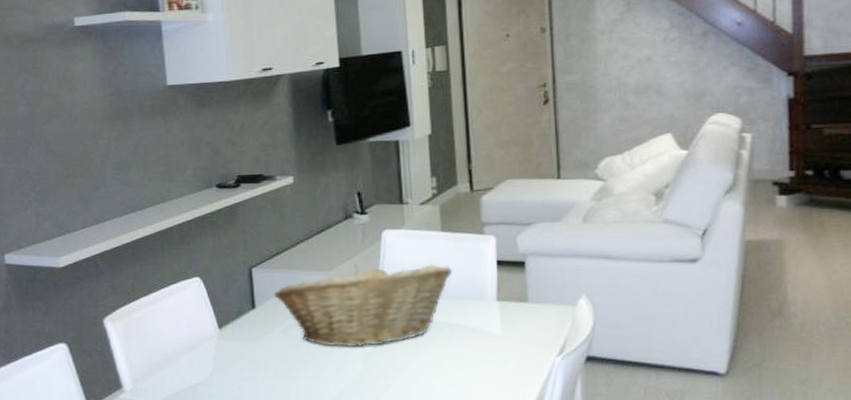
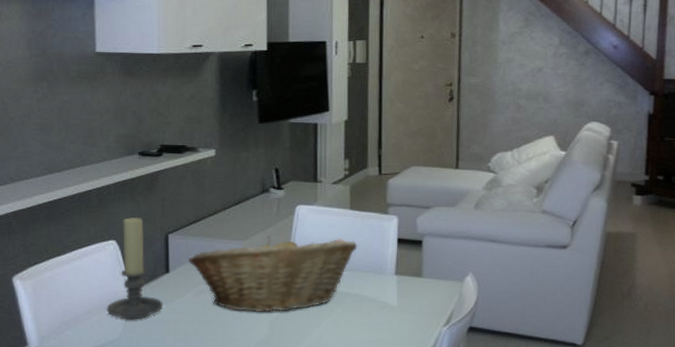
candle holder: none [195,251,252,359] -> present [106,216,163,320]

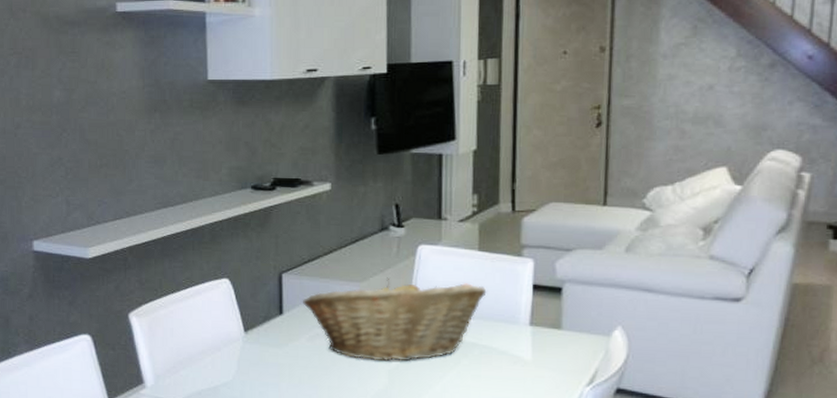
candle holder: present [106,216,163,320] -> none [219,254,276,362]

